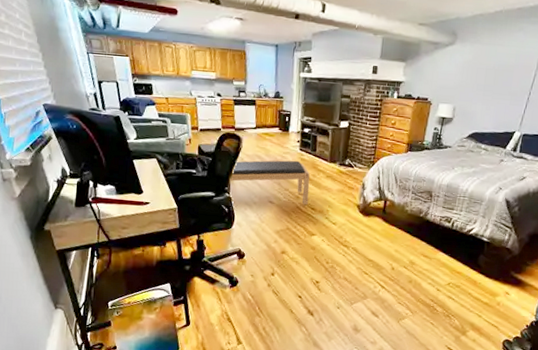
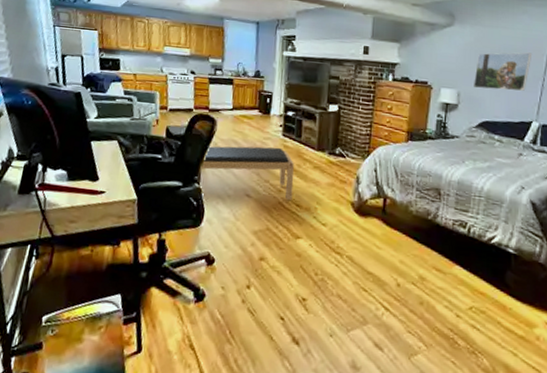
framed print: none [468,68,522,105] -> present [474,52,531,91]

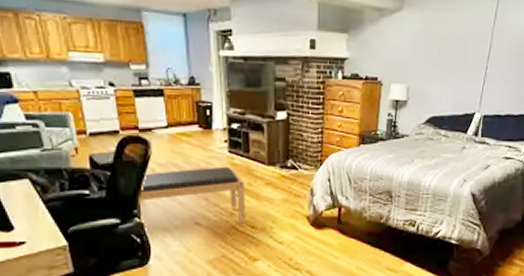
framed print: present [474,52,531,91] -> none [422,38,476,82]

